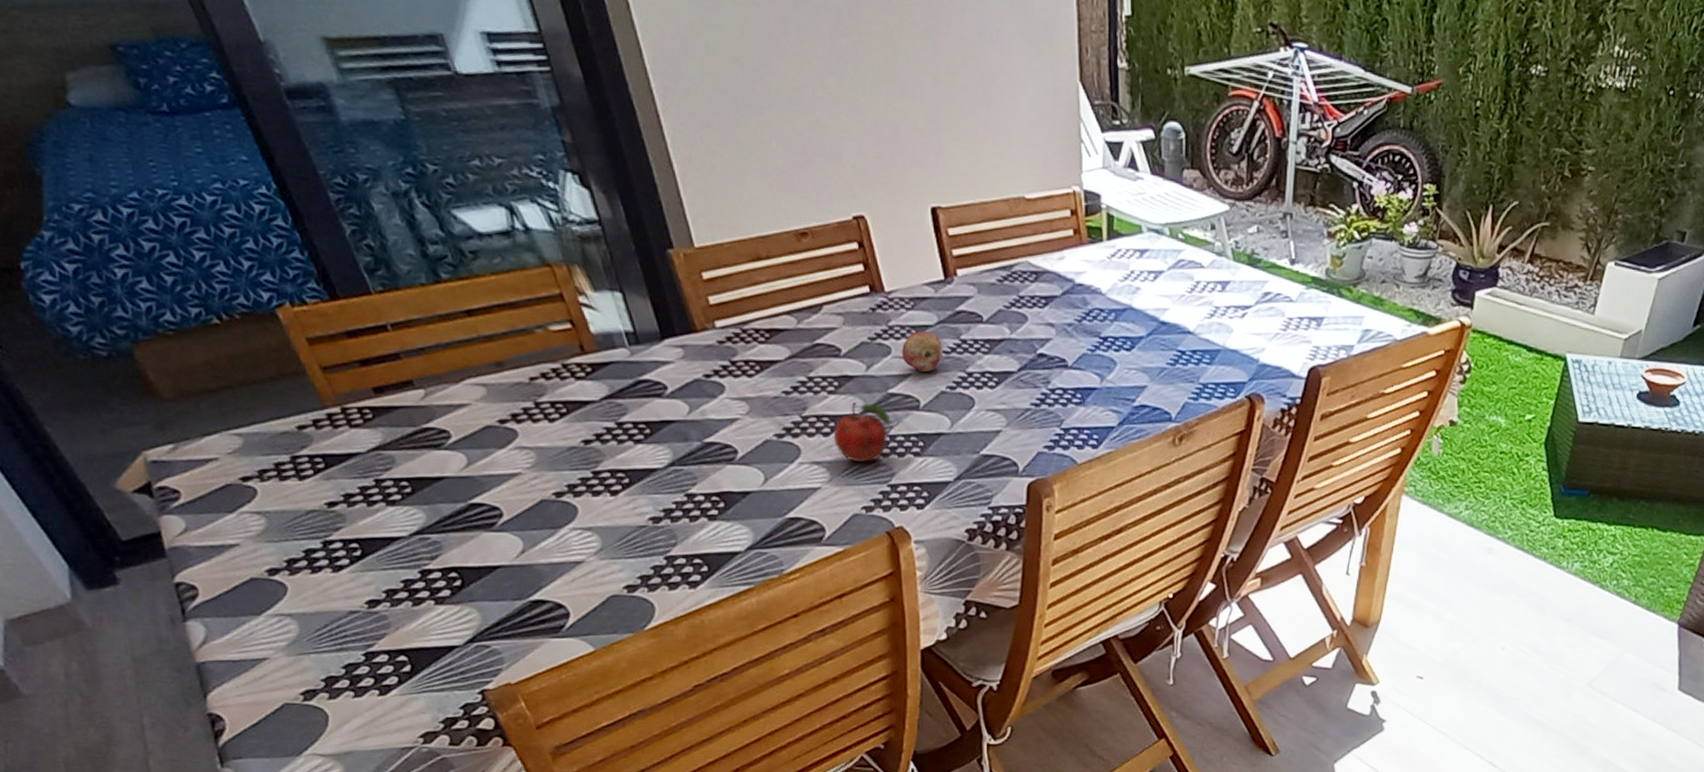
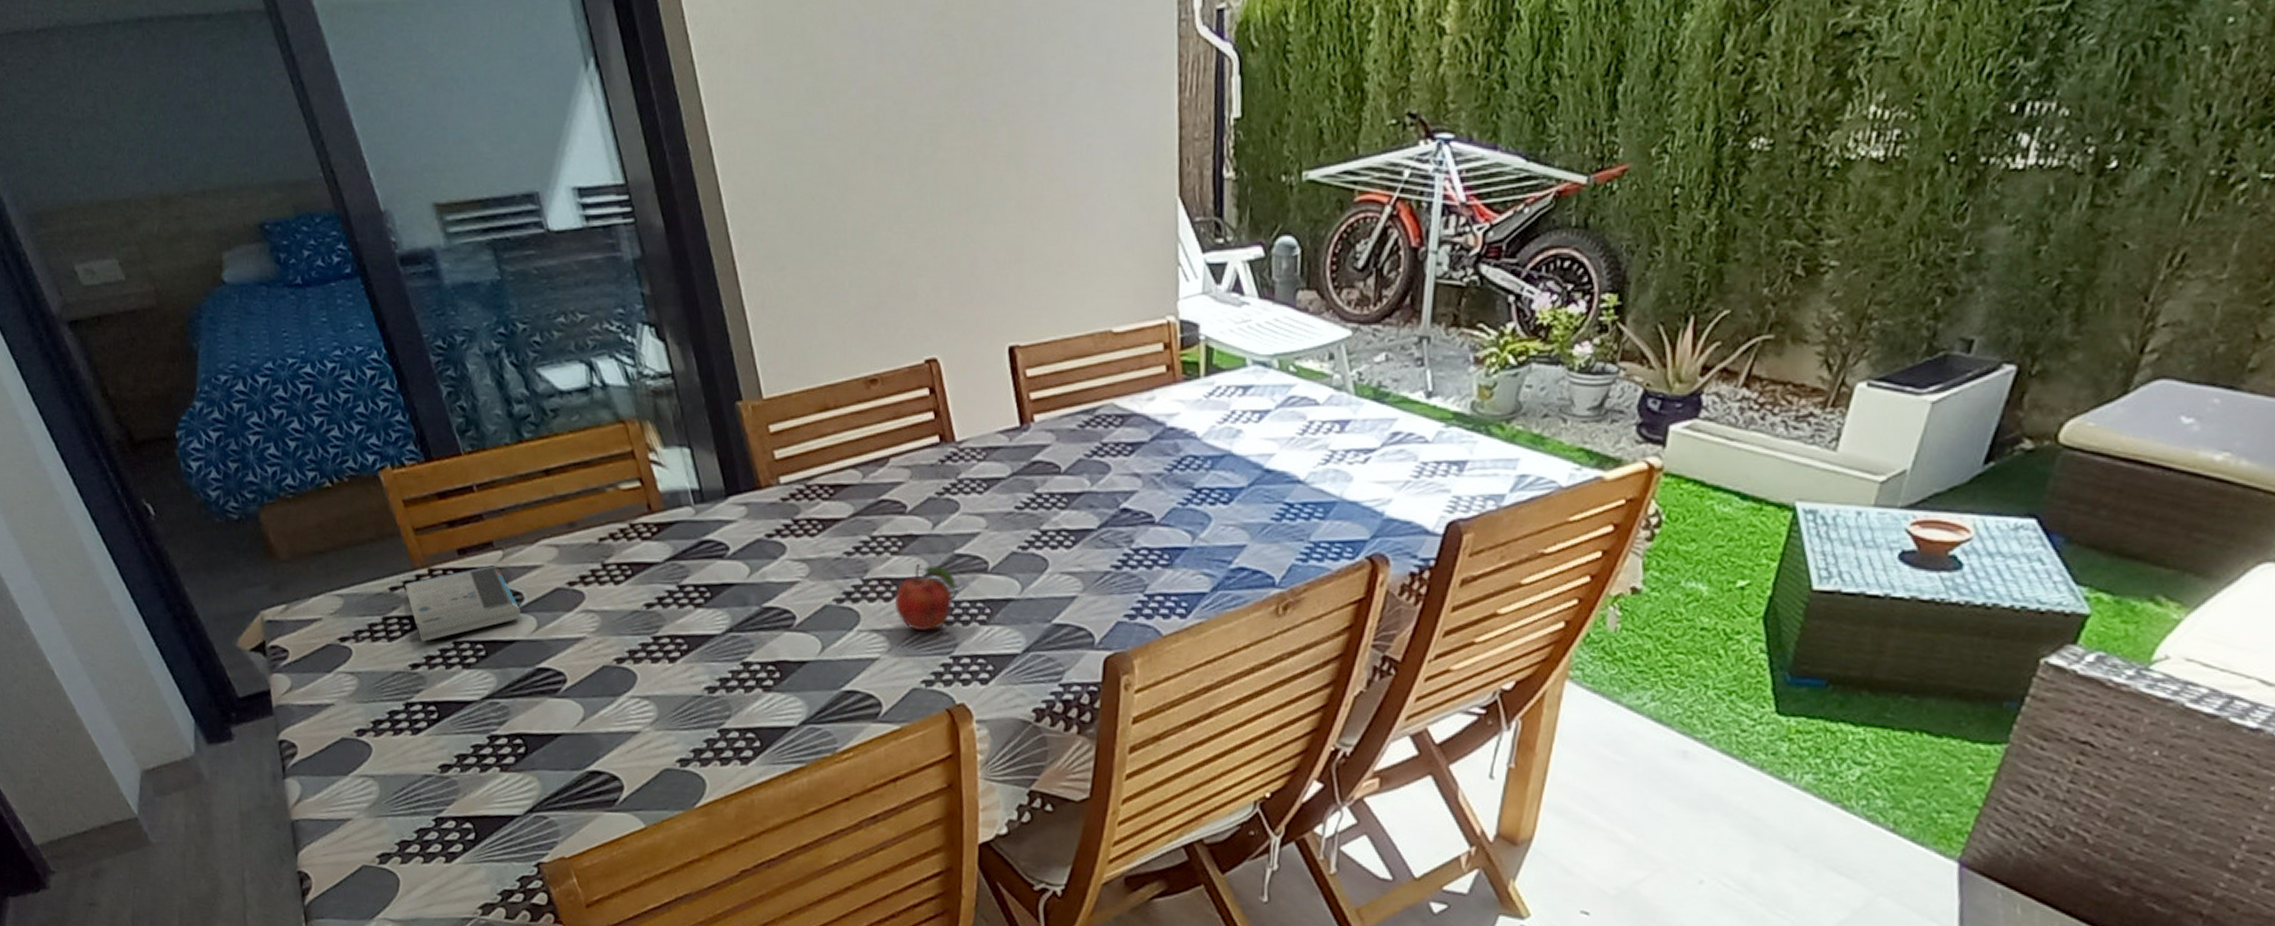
book: none [314,403,449,480] -> present [404,564,521,642]
fruit: present [902,331,943,372] -> none [971,484,1016,530]

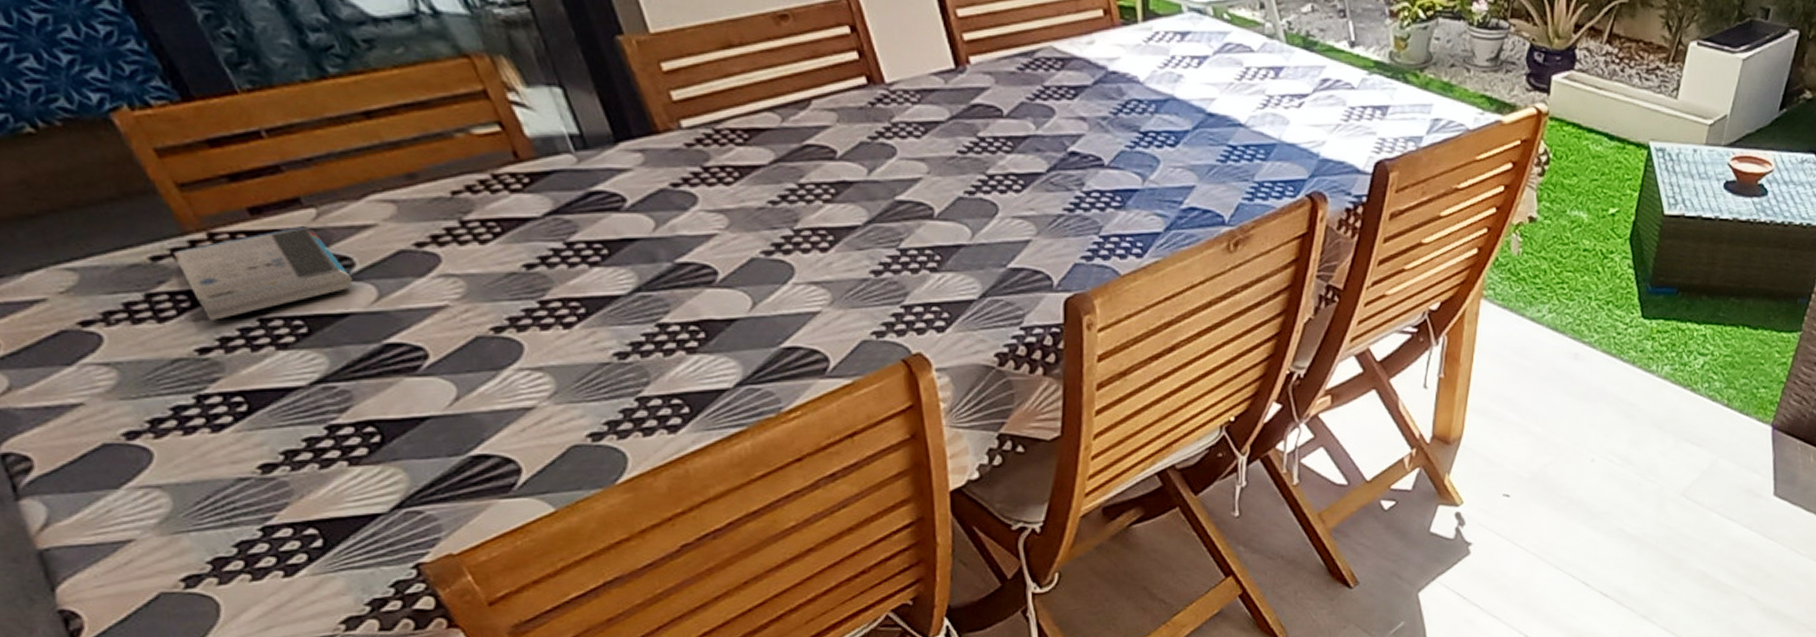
fruit: present [894,564,956,630] -> none [832,211,901,280]

